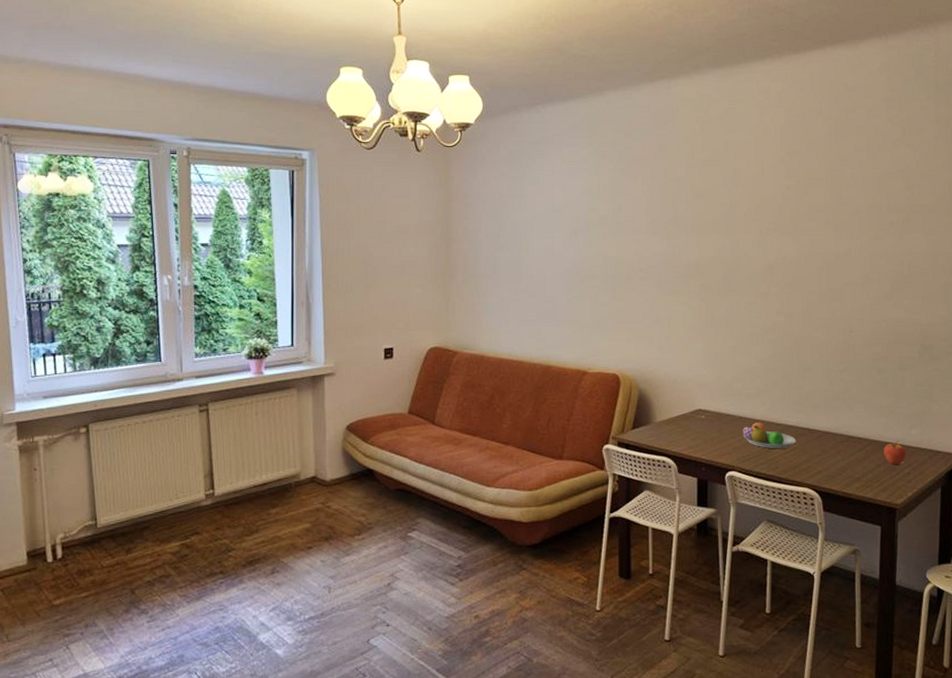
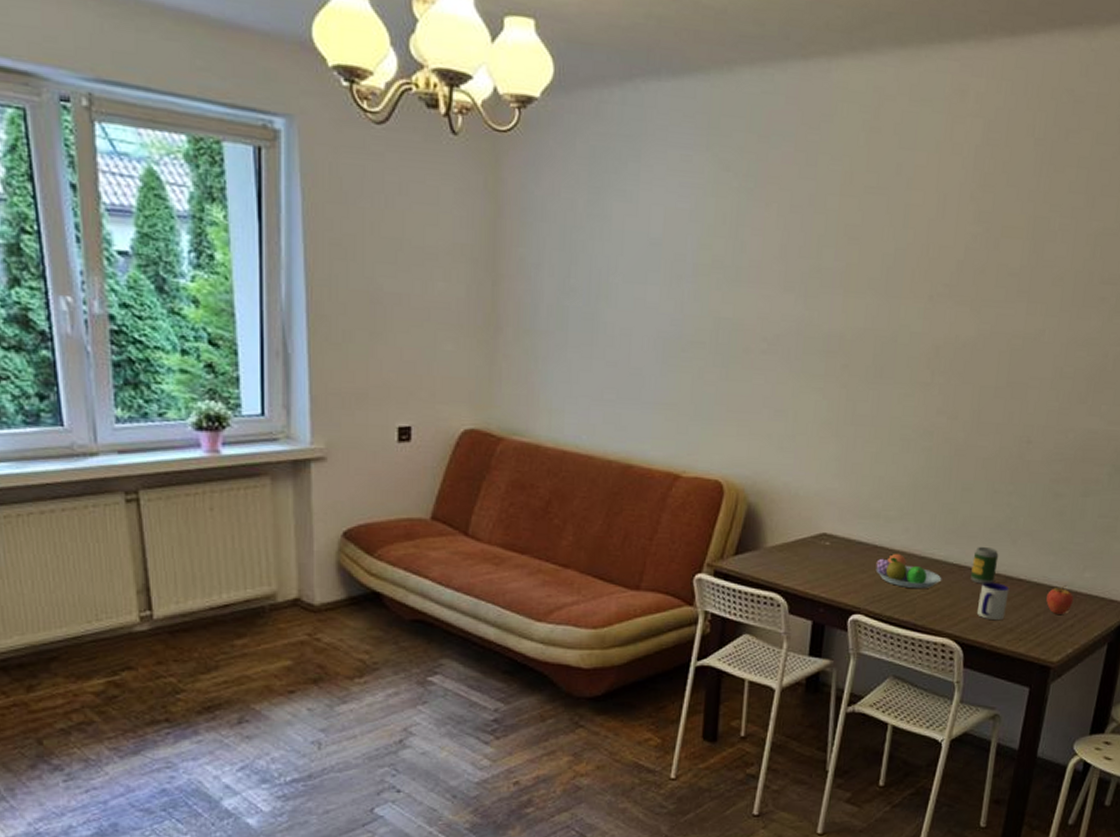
soda can: none [819,414,840,443] -> present [971,547,999,584]
mug: none [828,441,852,472] -> present [976,581,1010,621]

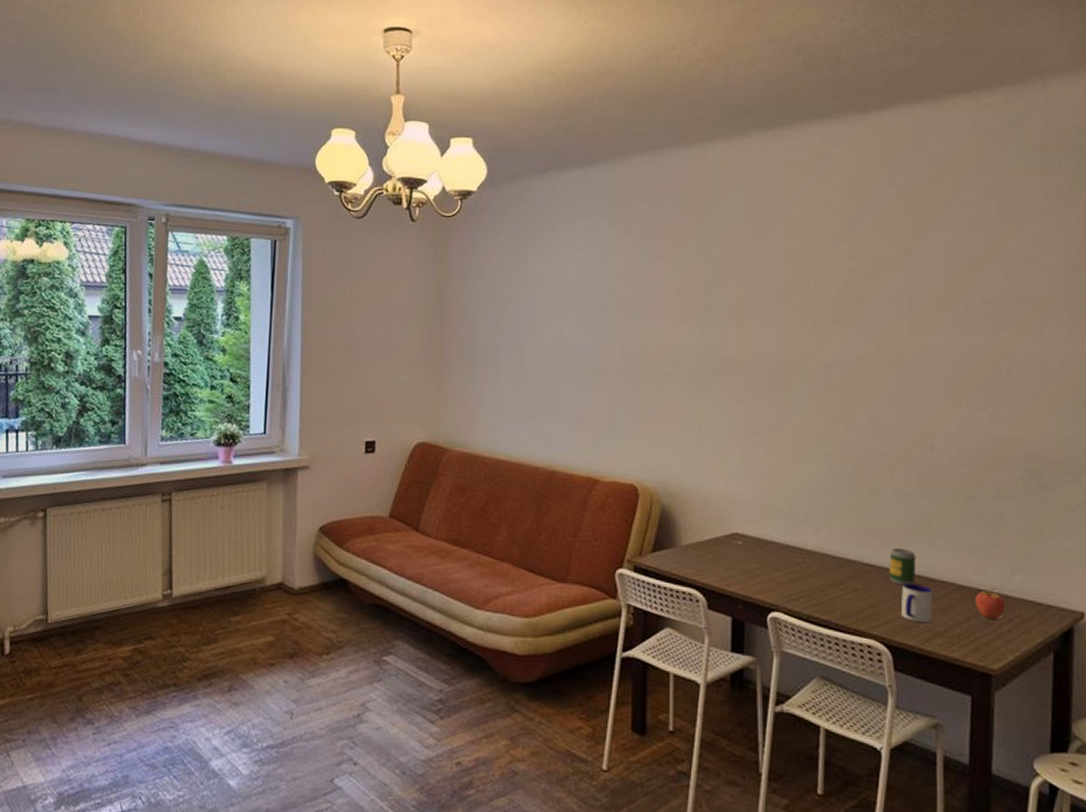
fruit bowl: present [875,553,942,589] -> none [790,552,860,589]

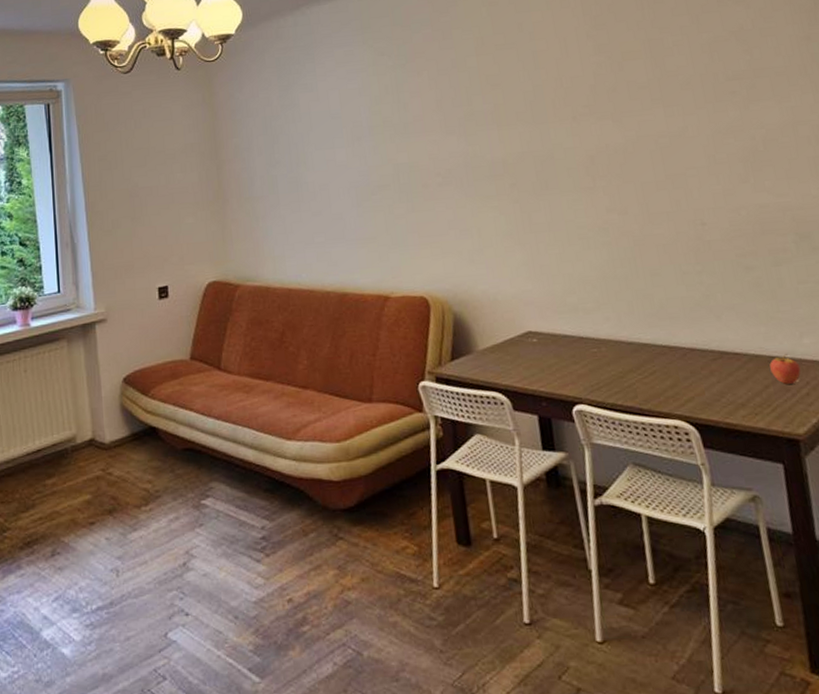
soda can: present [889,548,917,586] -> none [680,326,710,362]
mug: present [900,583,933,624] -> none [698,359,732,397]

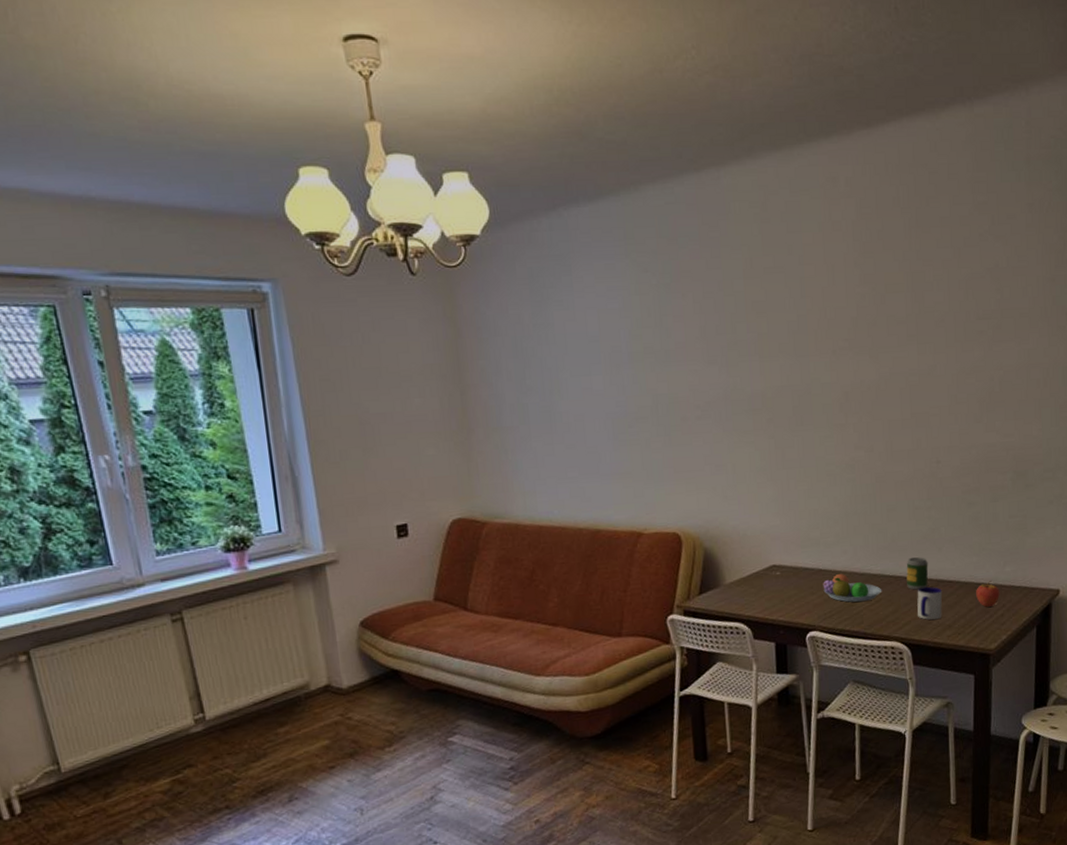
fruit bowl: none [586,341,656,374] -> present [823,573,882,602]
soda can: none [680,326,710,362] -> present [906,557,929,590]
mug: none [698,359,732,397] -> present [917,586,943,620]

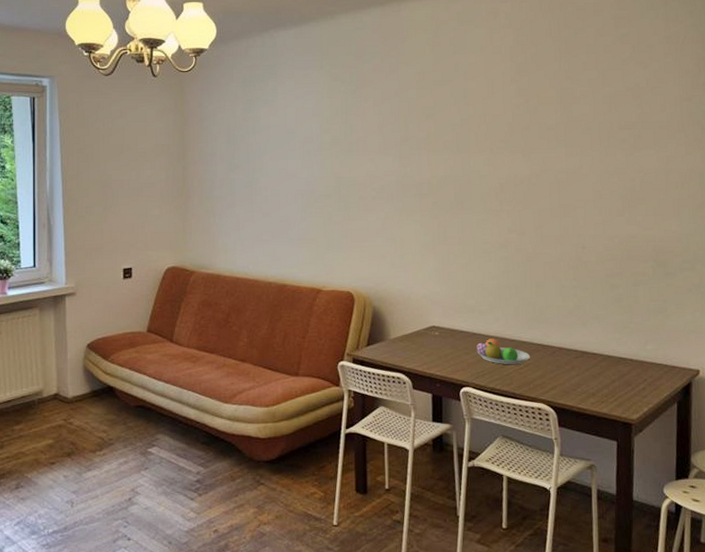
soda can: present [906,557,929,590] -> none [553,330,574,359]
mug: present [917,586,943,620] -> none [562,356,587,388]
fruit: present [976,581,1000,607] -> none [618,356,642,380]

